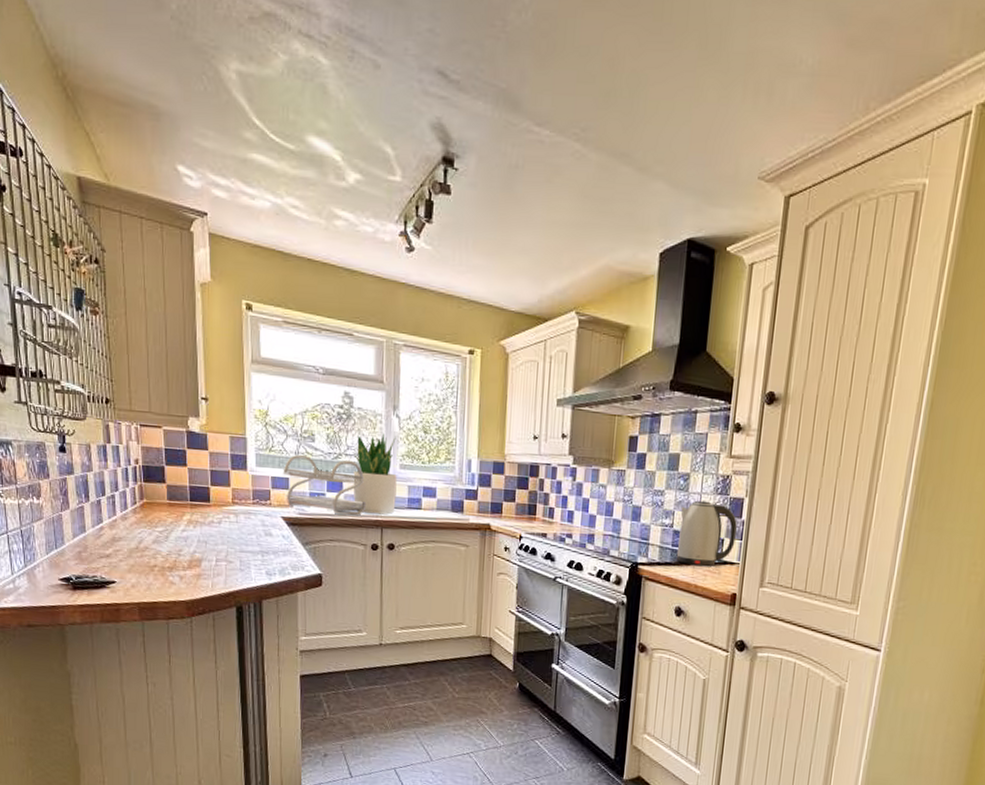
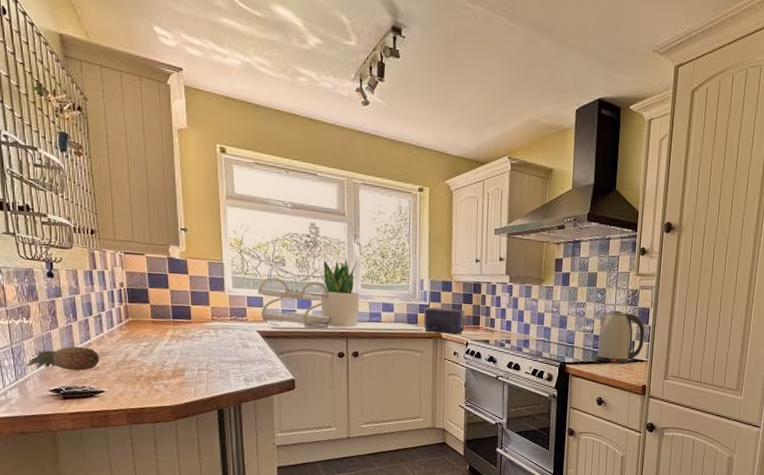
fruit: none [36,530,112,559] -> present [26,346,100,371]
toaster: none [470,492,521,526] -> present [423,307,466,335]

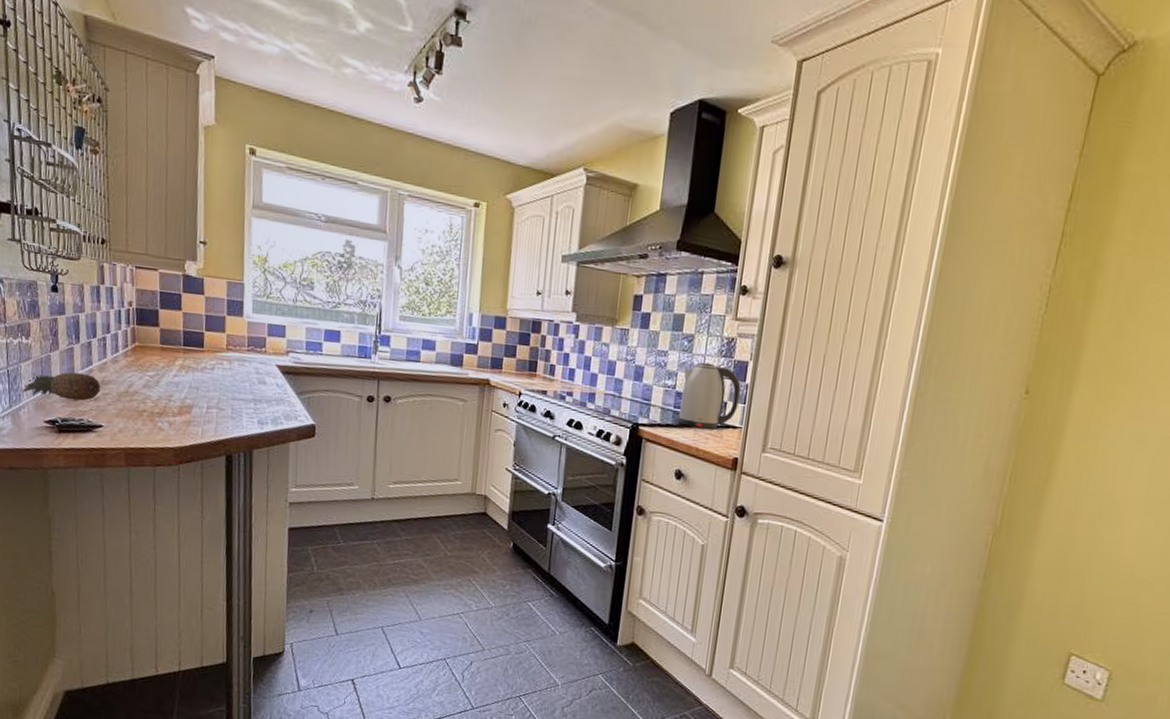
dish rack: present [257,277,333,329] -> none [279,302,364,366]
planter: present [318,258,359,327] -> none [350,284,397,367]
toaster: present [423,307,466,335] -> none [469,347,521,382]

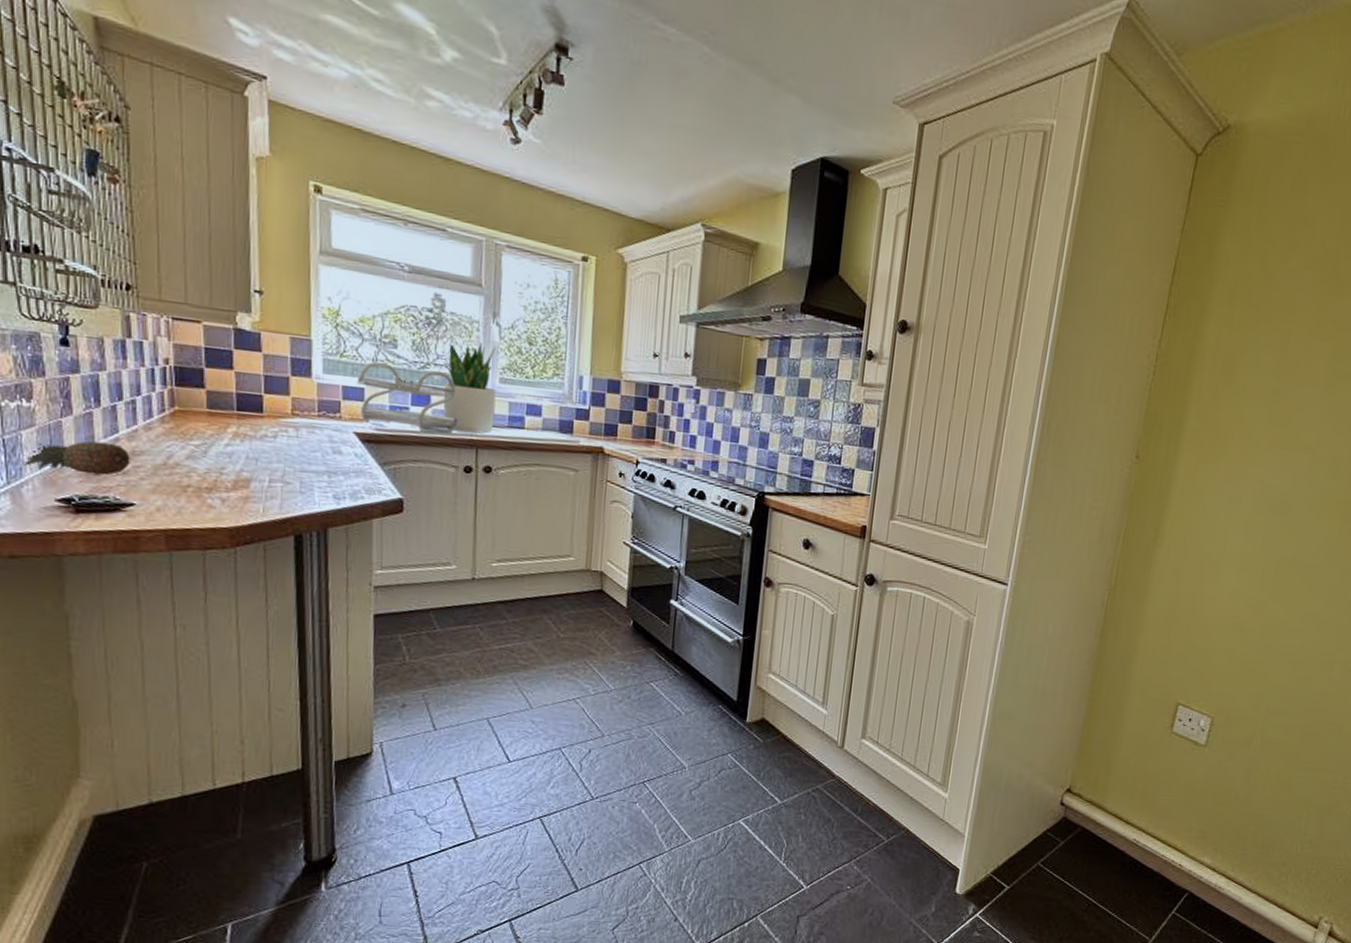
dish rack: none [279,302,364,366] -> present [356,362,459,434]
planter: none [350,284,397,367] -> present [442,342,496,434]
kettle: present [677,362,741,430] -> none [804,429,868,498]

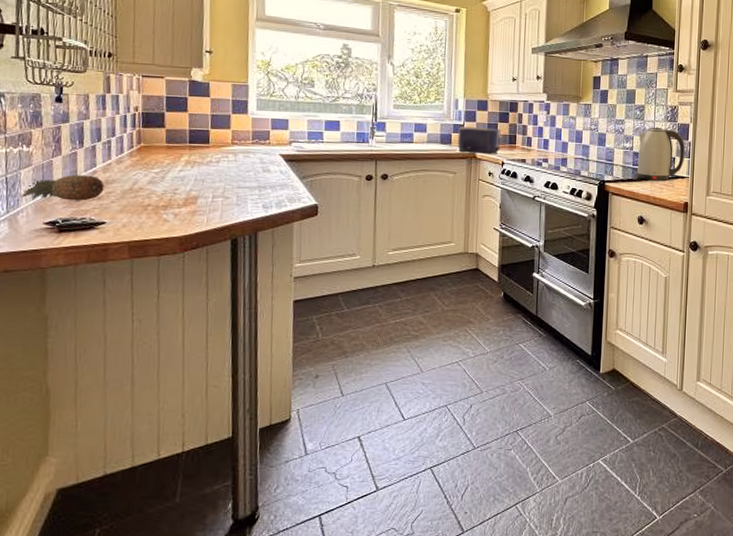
dish rack: present [356,362,459,434] -> none [282,98,362,151]
planter: present [442,342,496,434] -> none [349,79,391,149]
toaster: none [580,412,638,450] -> present [457,127,502,154]
kettle: none [804,429,868,498] -> present [636,127,685,181]

